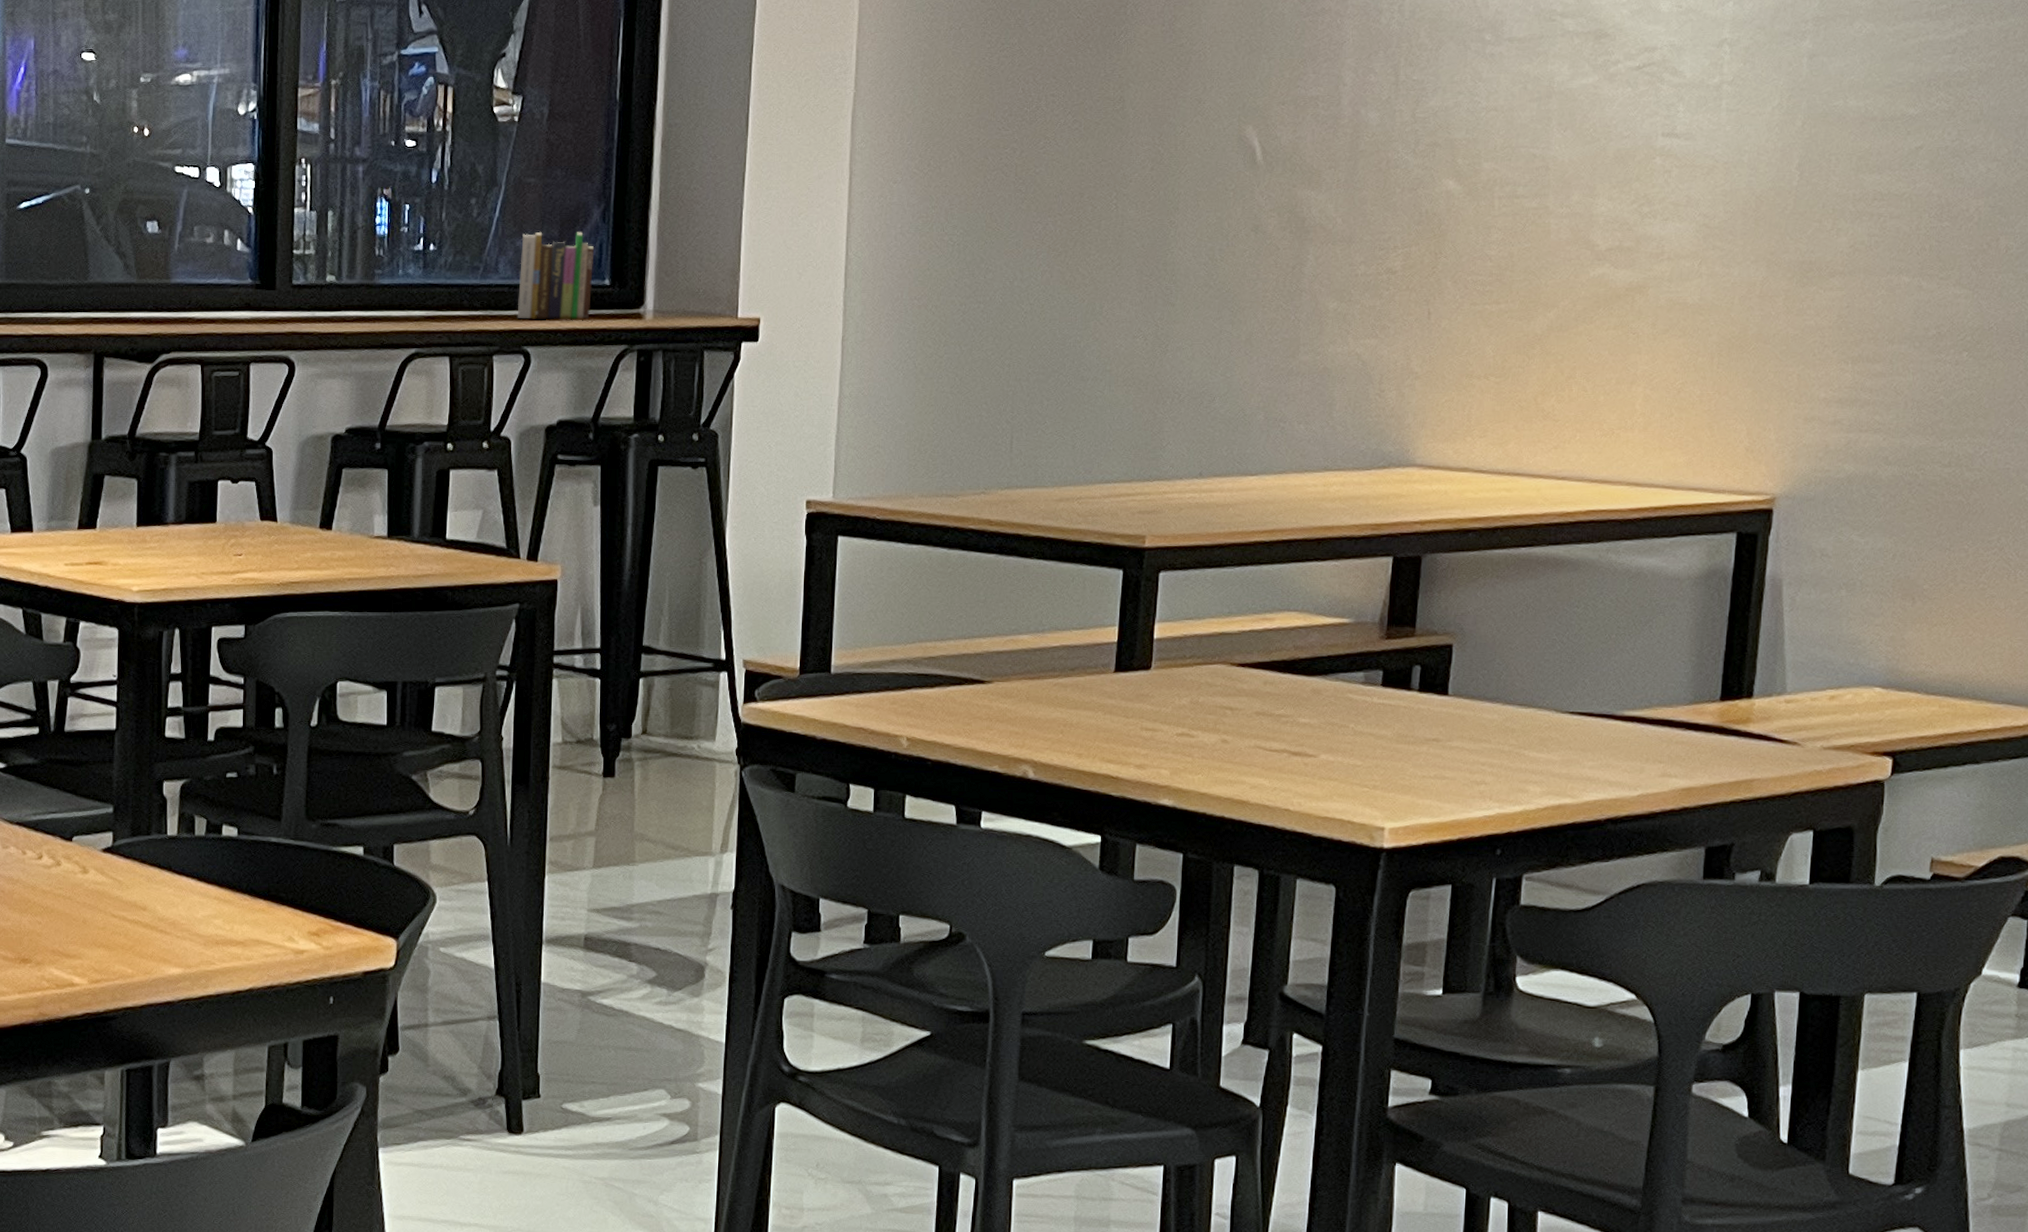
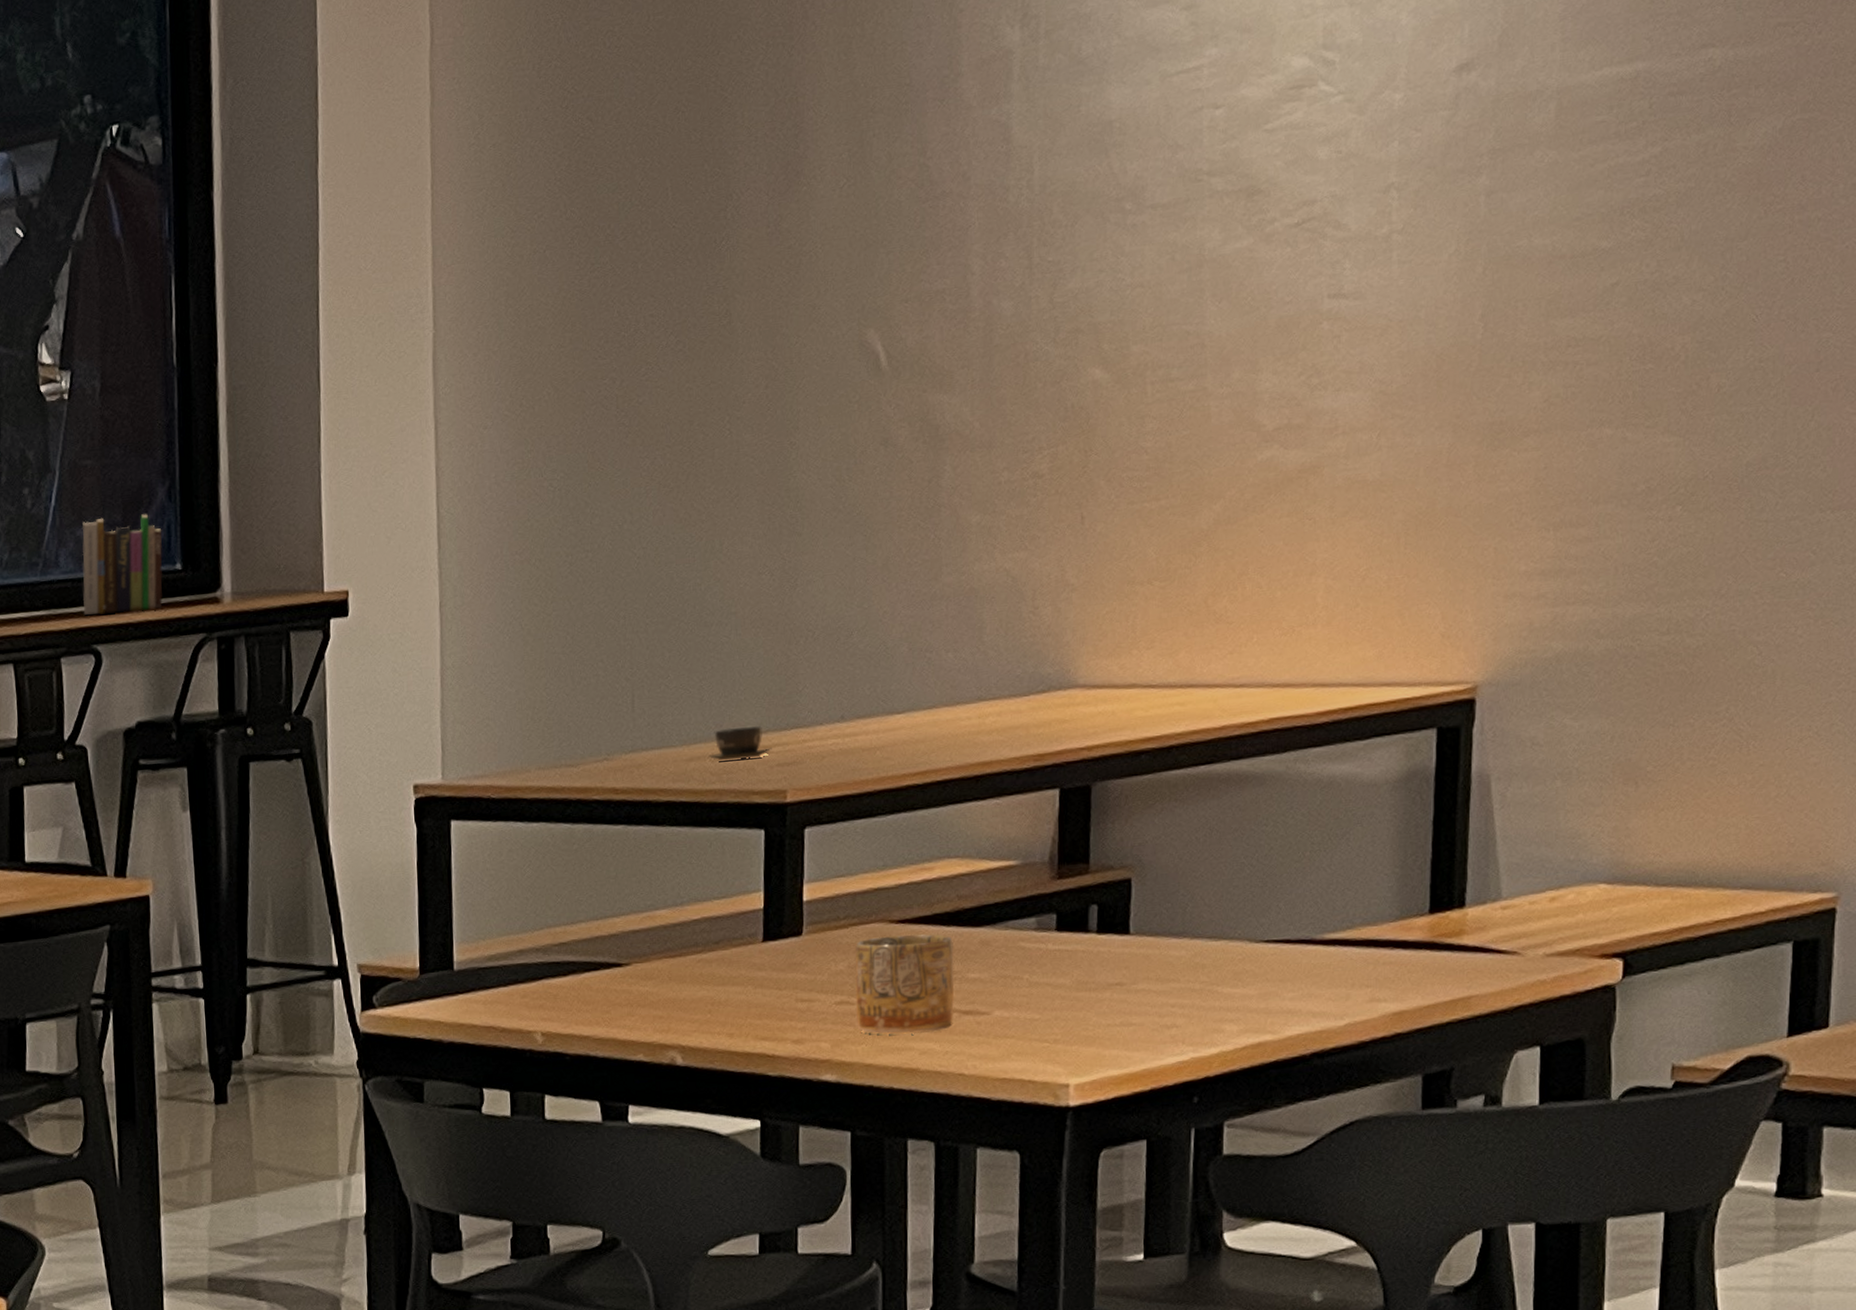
teacup: none [1076,474,1135,504] -> present [708,726,772,761]
mug: none [1195,677,1288,769] -> present [855,934,955,1035]

